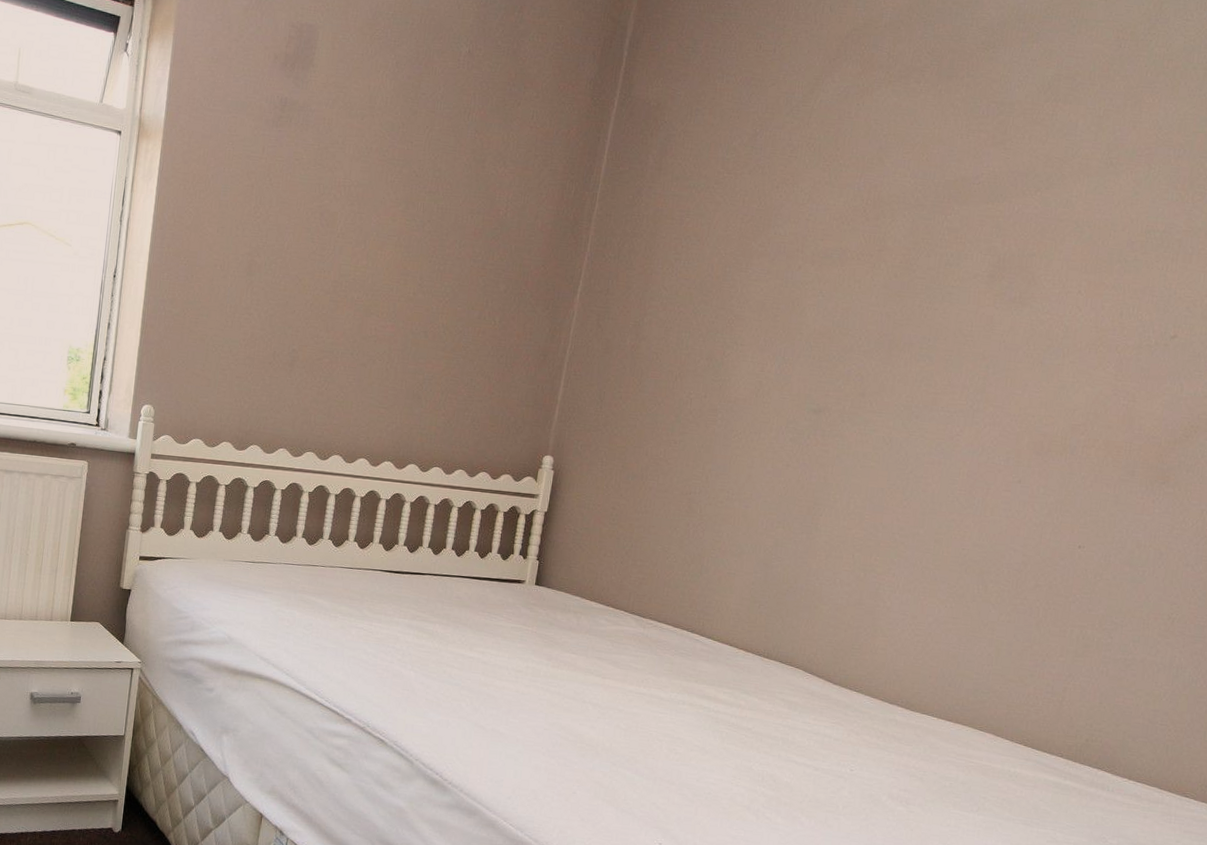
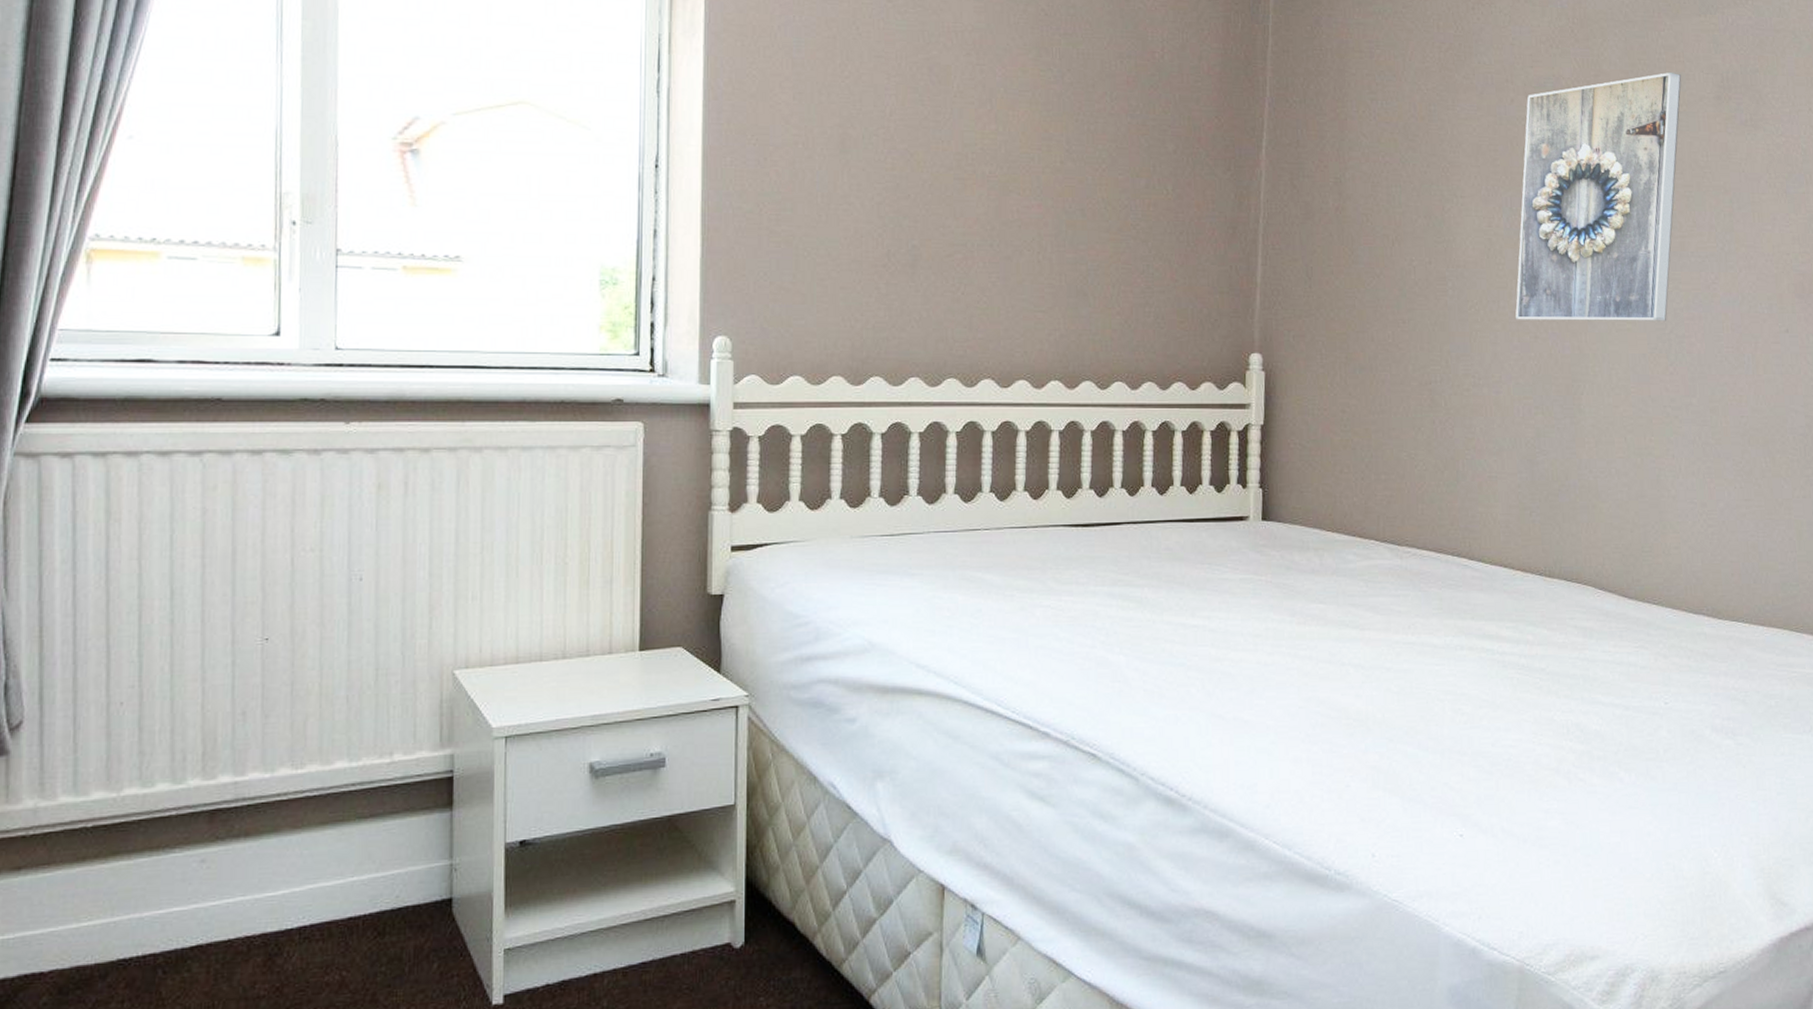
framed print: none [773,251,961,463] -> present [1515,72,1682,321]

